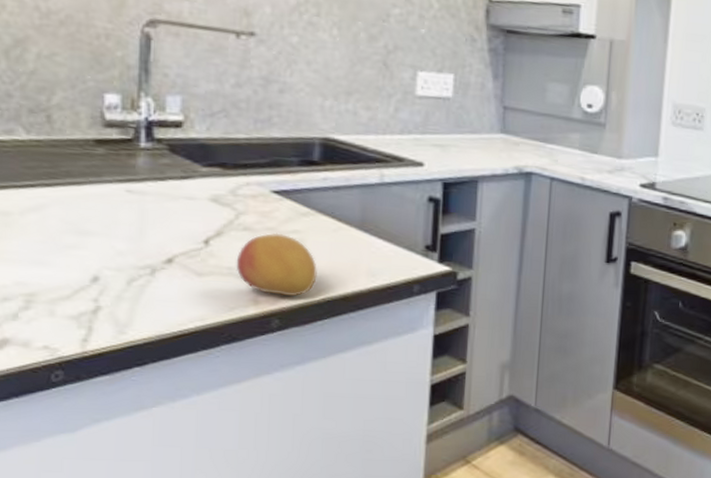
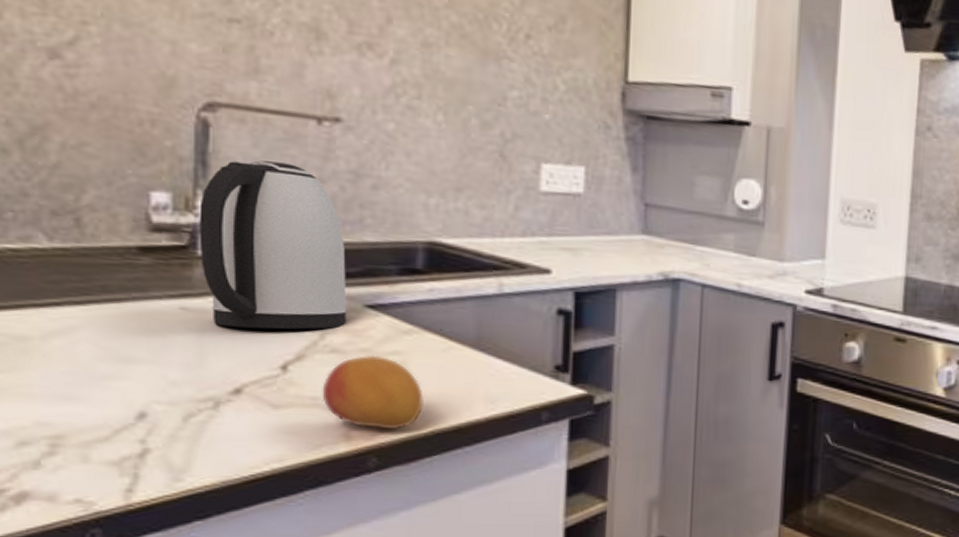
kettle: none [142,68,257,211] -> present [199,160,347,330]

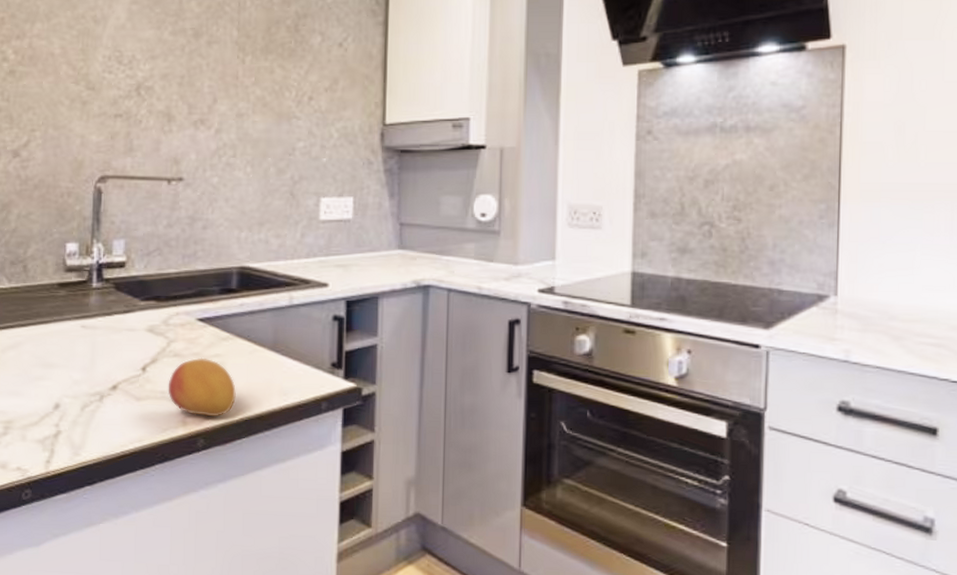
kettle: present [199,160,347,330] -> none [94,215,185,340]

